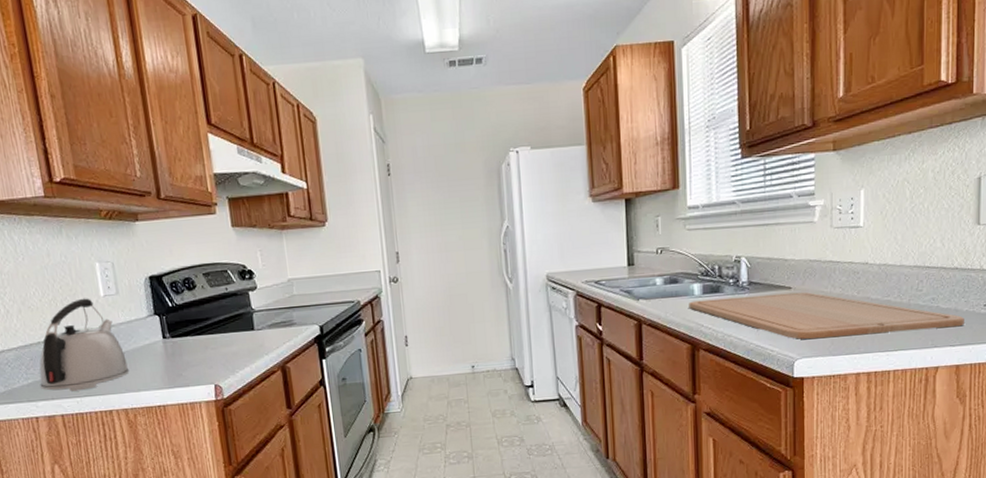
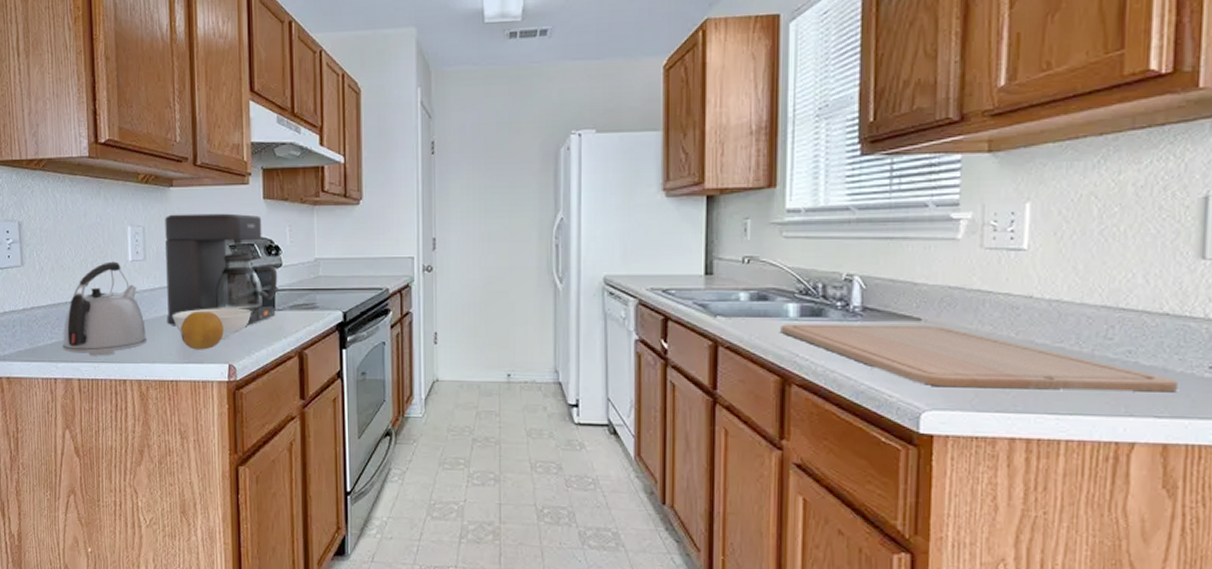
coffee maker: none [133,242,256,354] -> present [165,213,278,326]
bowl: none [152,331,232,364] -> present [172,308,252,341]
fruit: none [162,337,207,375] -> present [180,312,224,350]

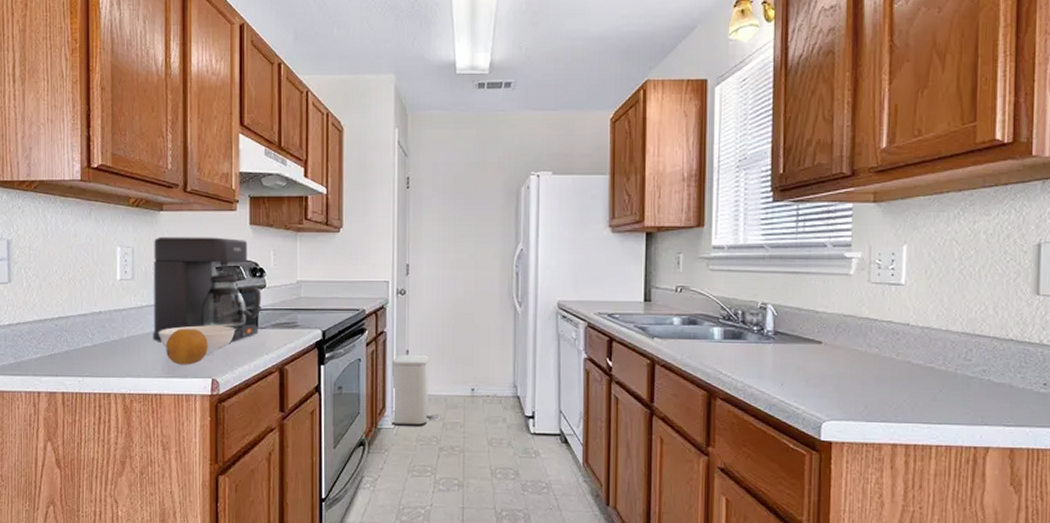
kettle: present [62,261,147,356] -> none [47,280,133,371]
pedal bin: none [417,337,471,415] -> present [390,354,438,426]
chopping board: present [780,324,1178,393] -> none [707,345,1020,405]

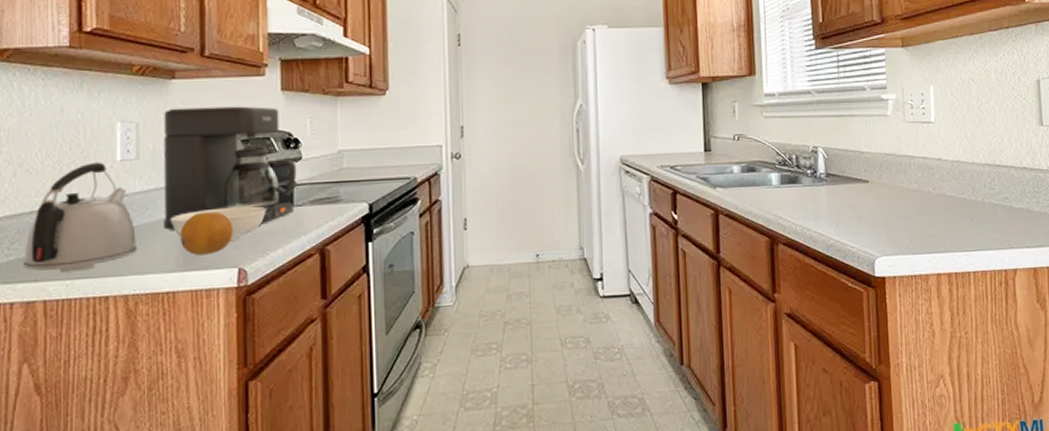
kettle: none [47,280,133,371] -> present [23,162,138,272]
pedal bin: present [390,354,438,426] -> none [446,222,502,302]

